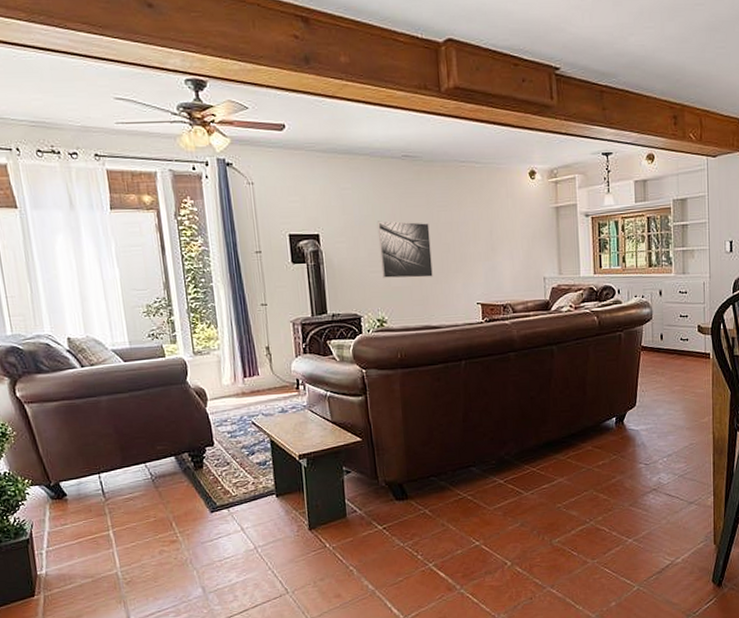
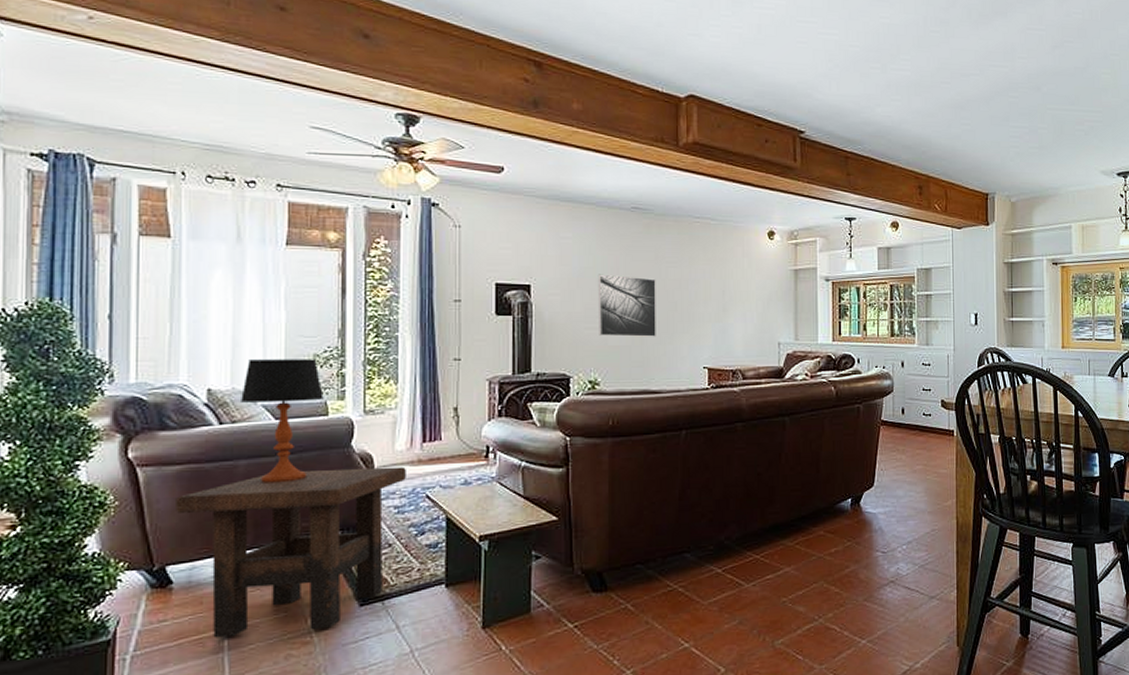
side table: none [58,398,234,538] -> present [175,466,406,638]
table lamp: none [94,309,160,415] -> present [241,359,324,483]

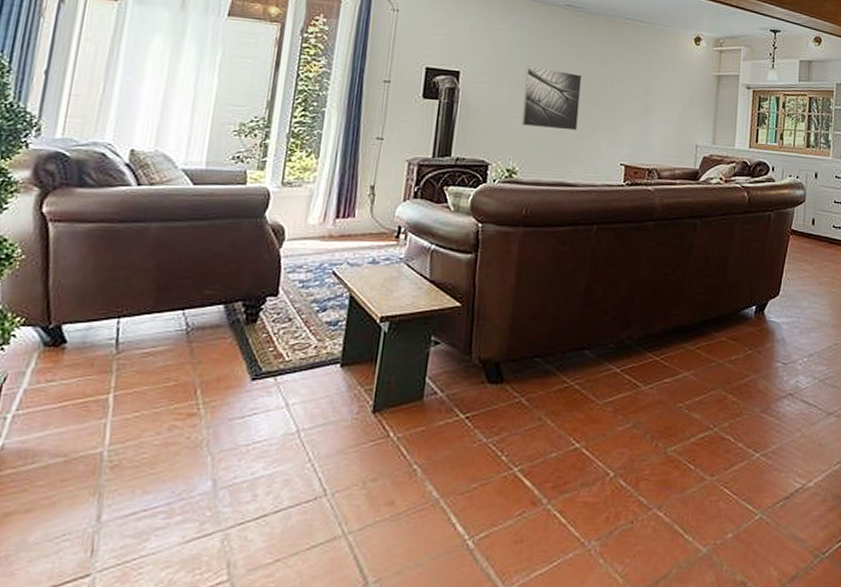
side table: present [175,466,406,638] -> none [81,238,316,403]
table lamp: present [241,359,324,483] -> none [162,124,245,248]

